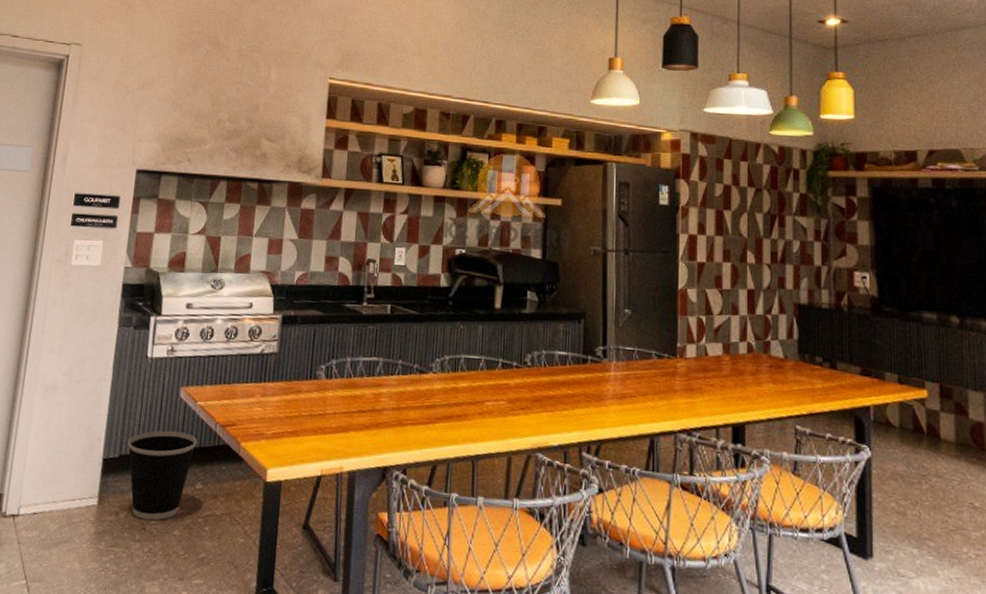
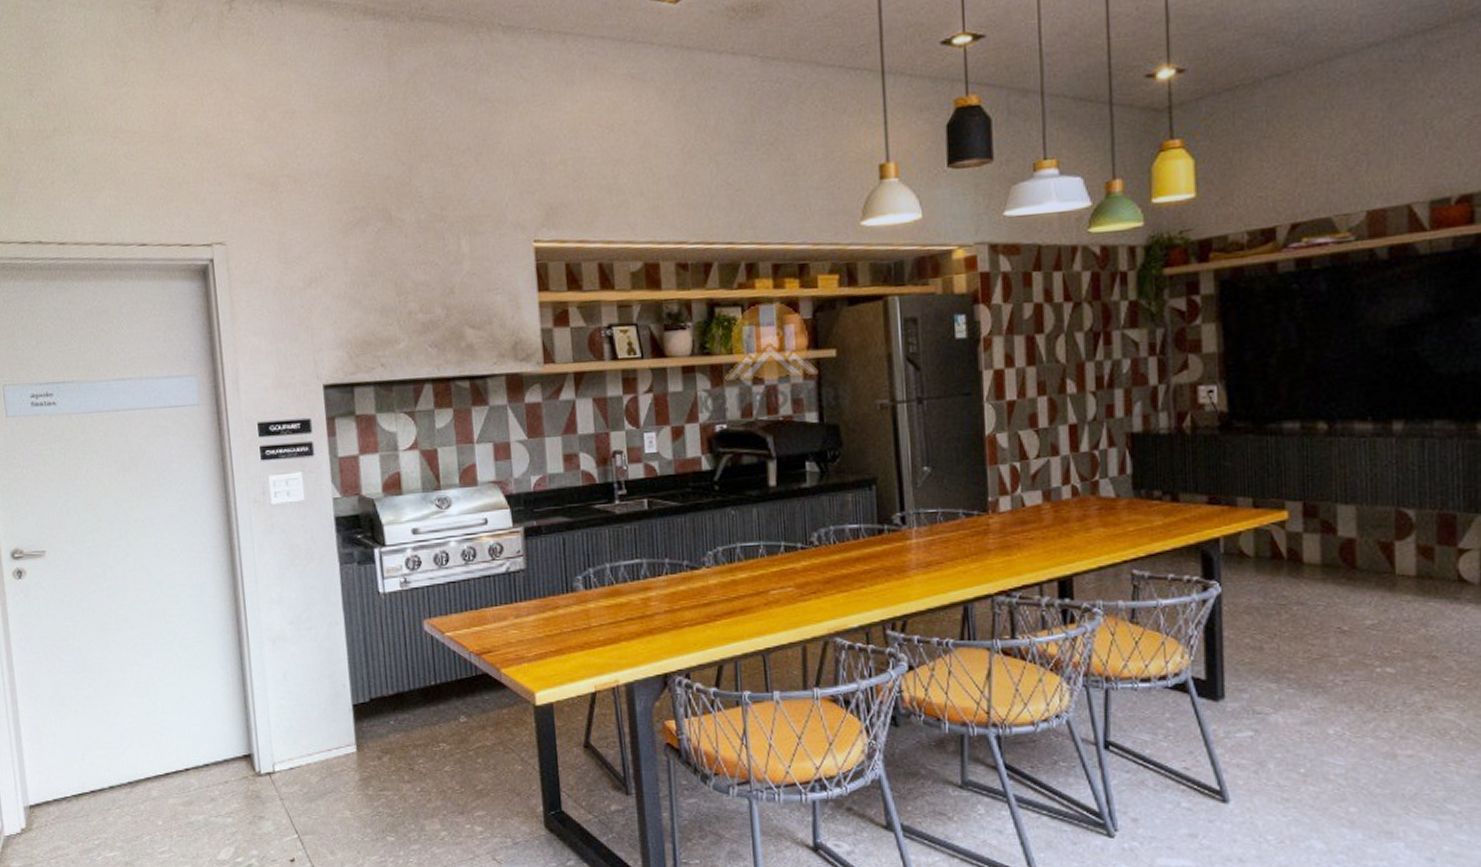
wastebasket: present [127,430,198,521] -> none [375,667,453,760]

